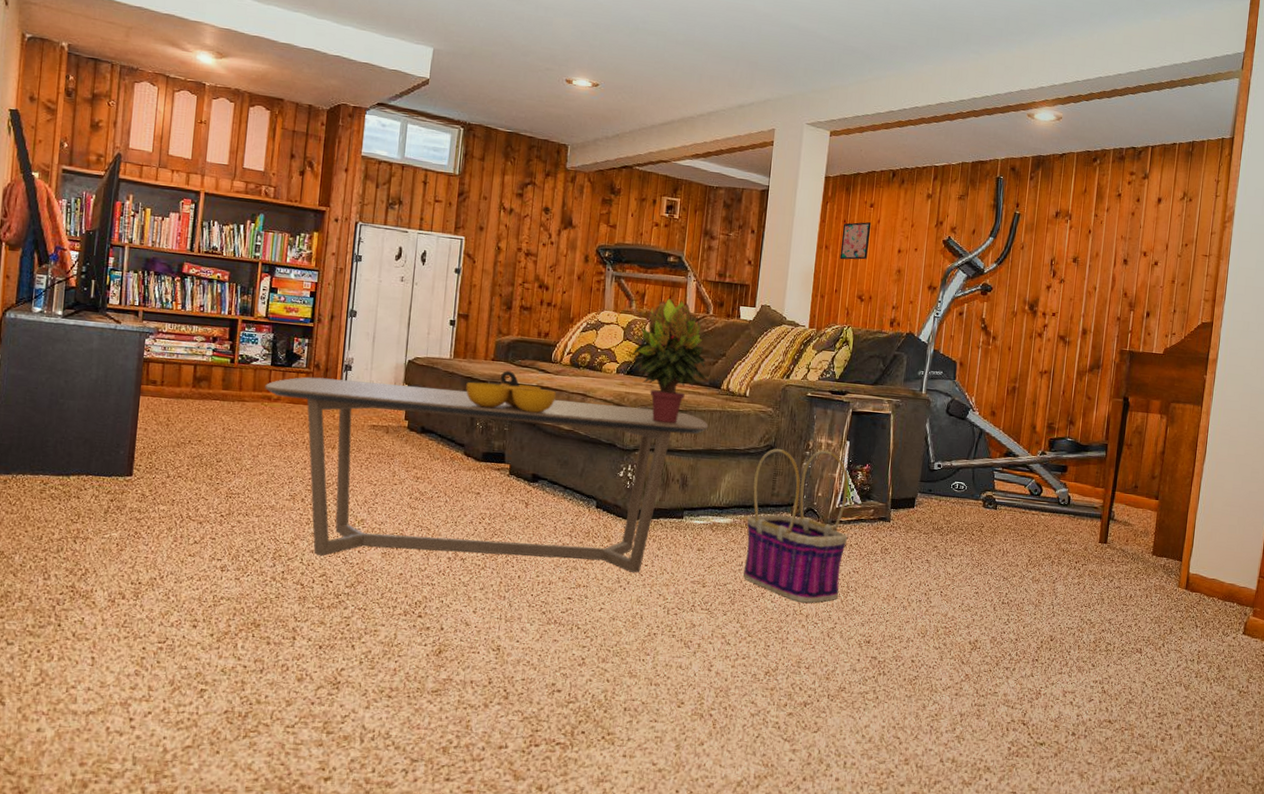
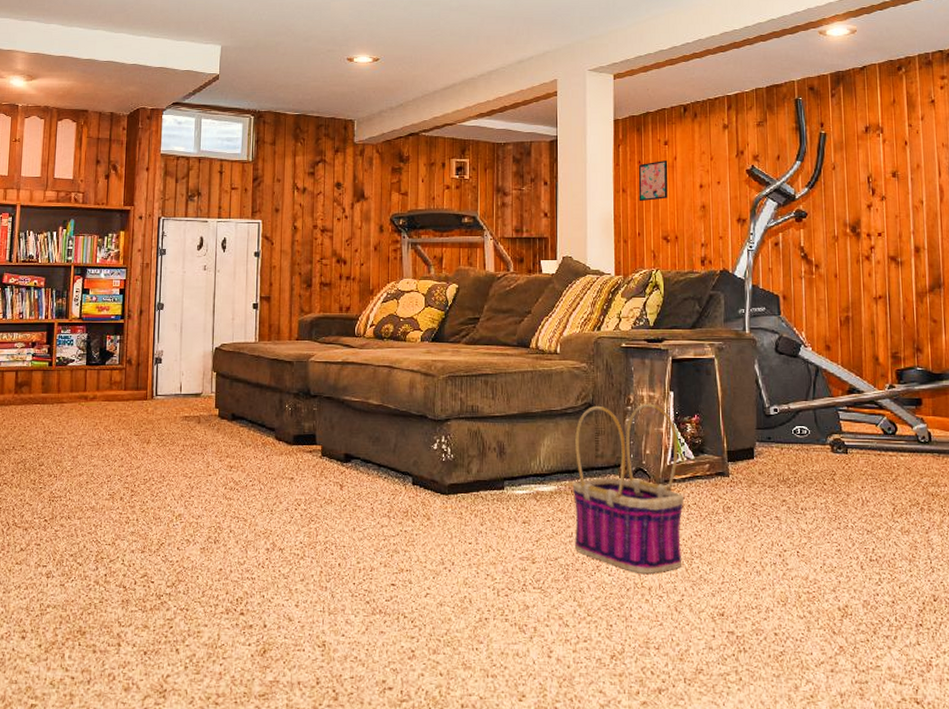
coffee table: present [265,377,709,573] -> none [81,373,521,555]
decorative bowl: present [466,370,556,414] -> none [273,349,362,391]
potted plant: present [632,298,707,424] -> none [435,260,515,389]

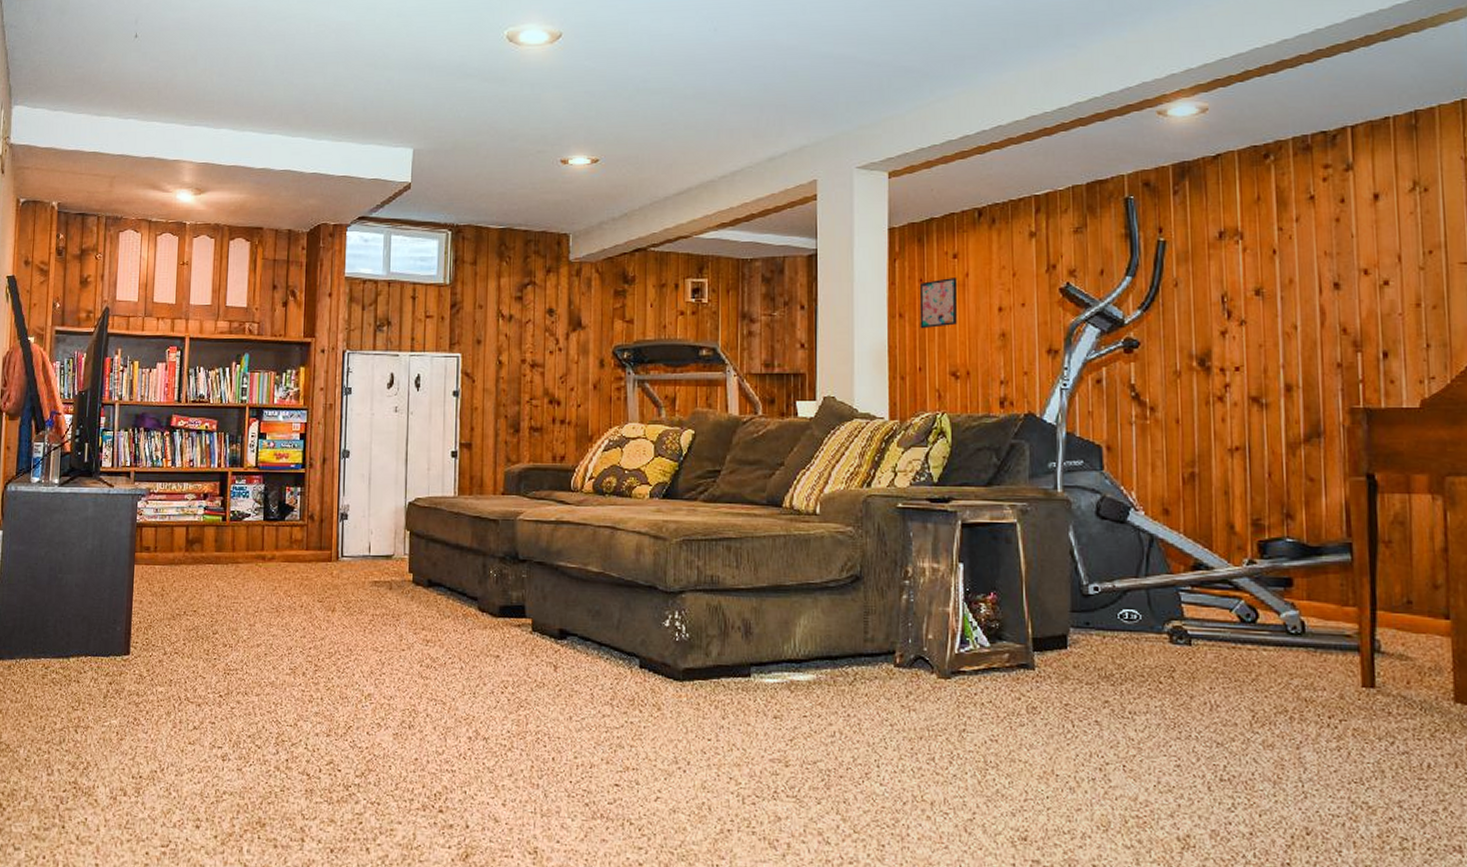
basket: present [572,403,685,575] -> none [835,577,977,786]

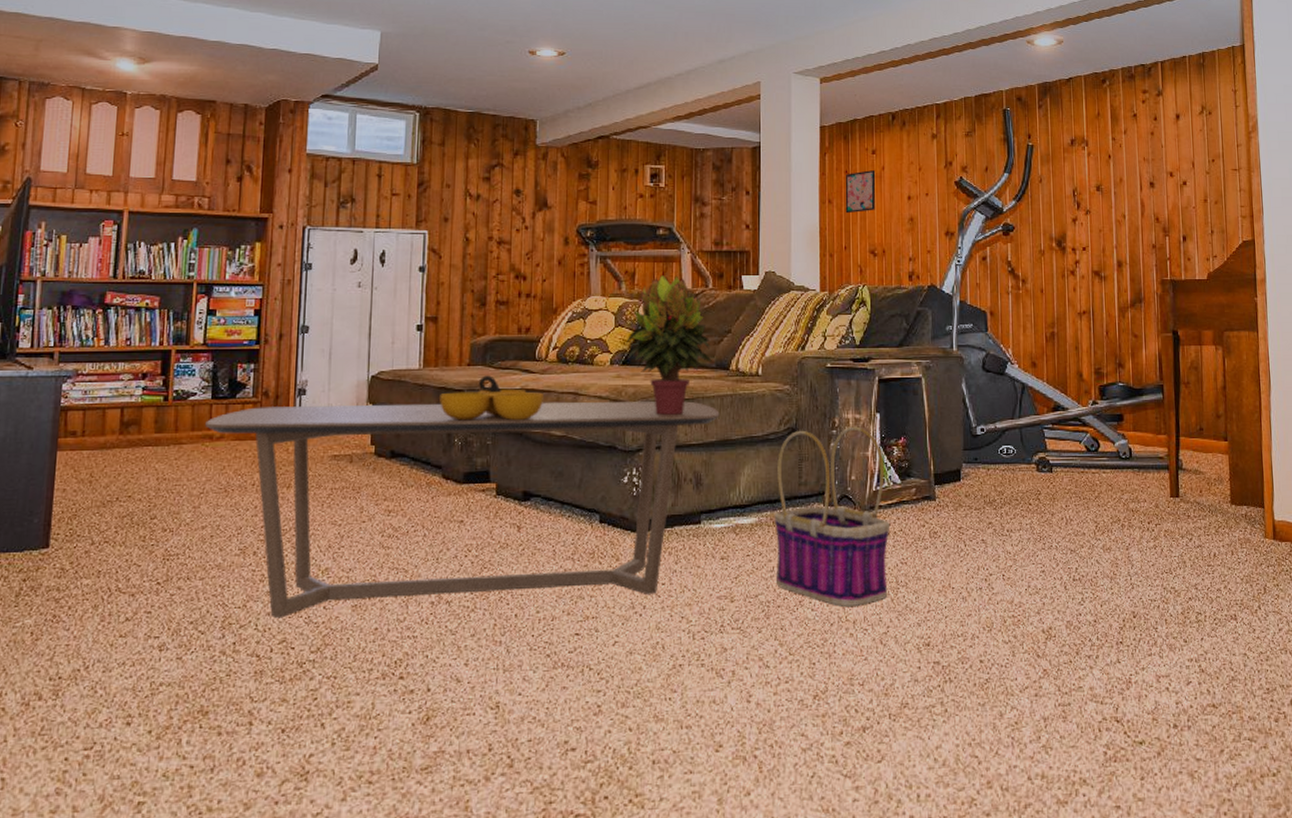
coffee table: none [258,530,771,751] -> present [205,401,720,617]
decorative bowl: none [475,505,579,555] -> present [440,375,543,421]
potted plant: none [667,401,764,556] -> present [626,275,713,416]
basket: none [835,577,977,786] -> present [774,426,891,608]

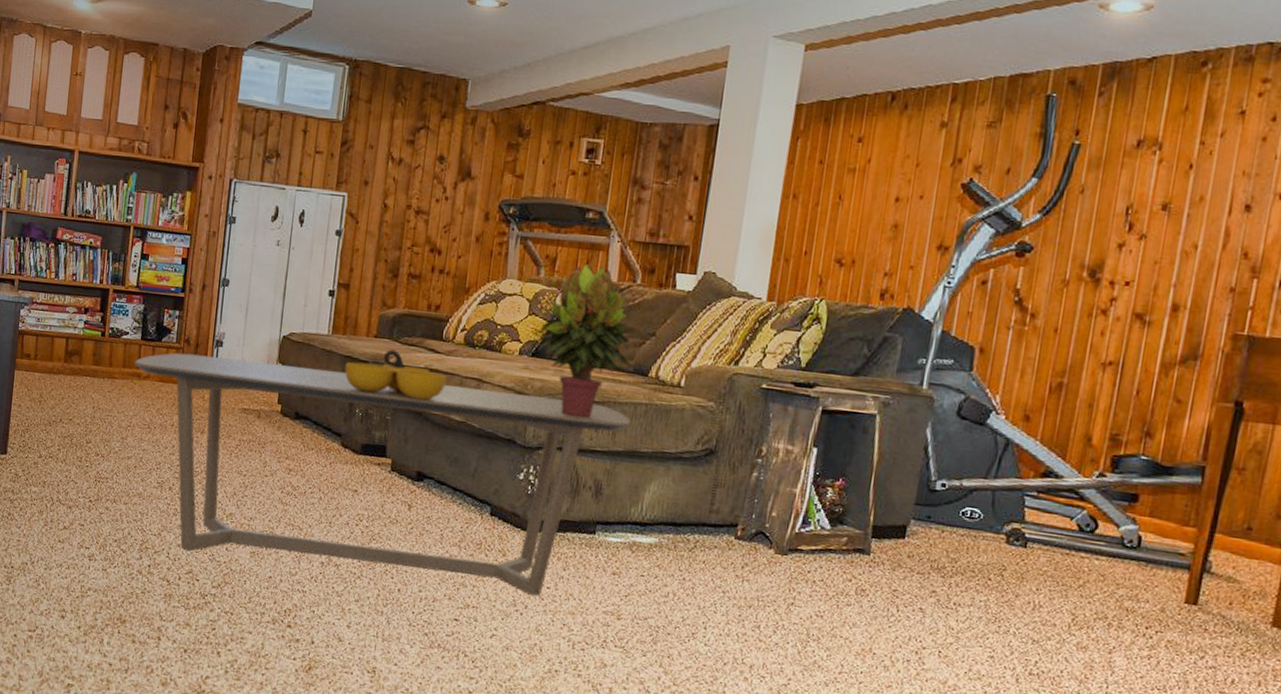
basket: present [774,426,891,608] -> none [669,453,814,651]
wall art: present [845,170,876,214] -> none [812,162,859,213]

